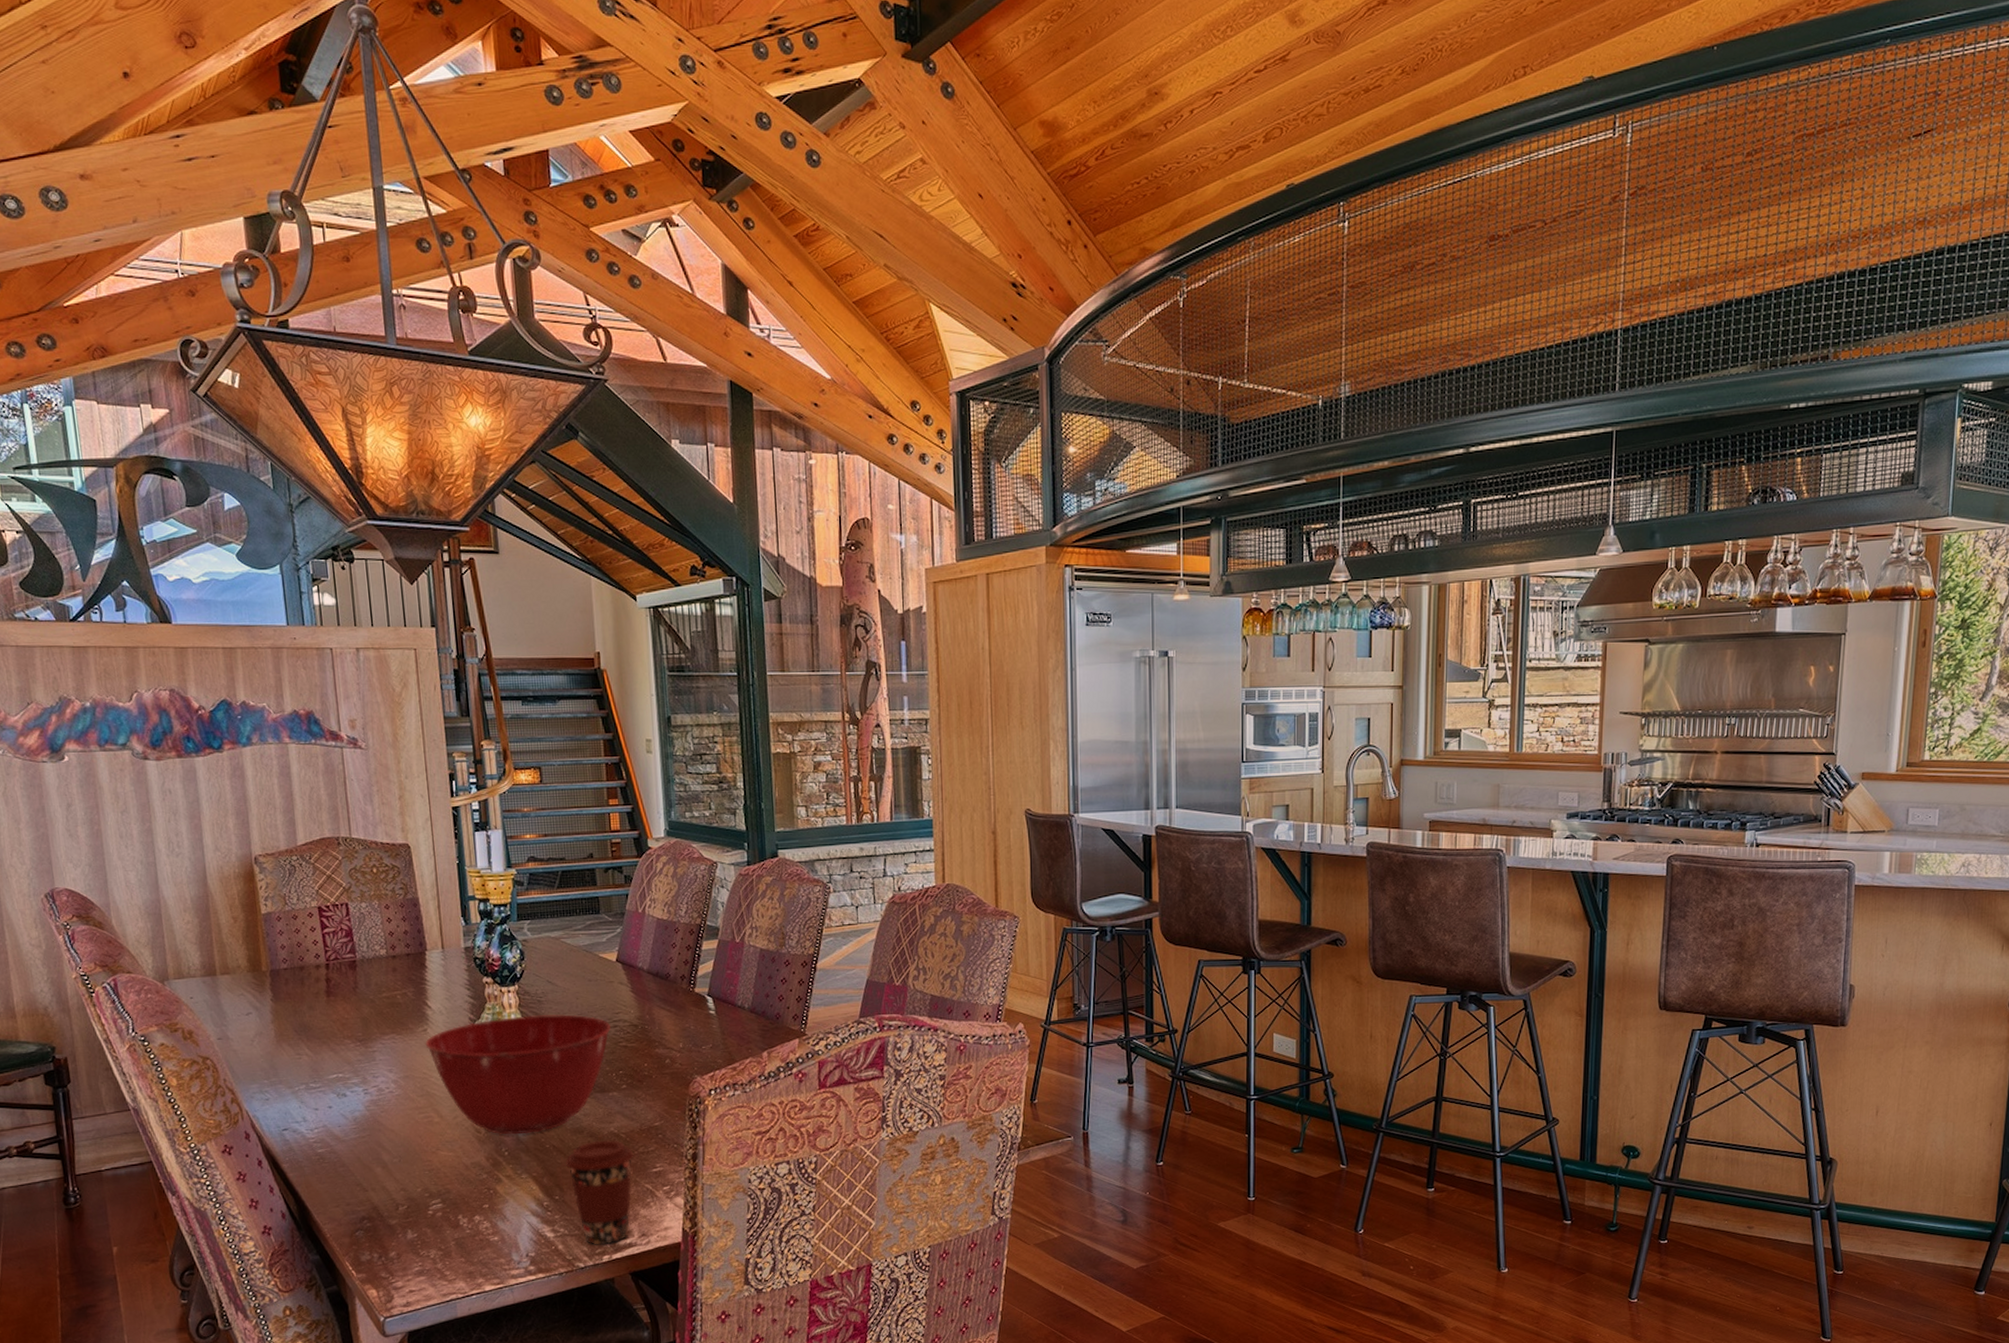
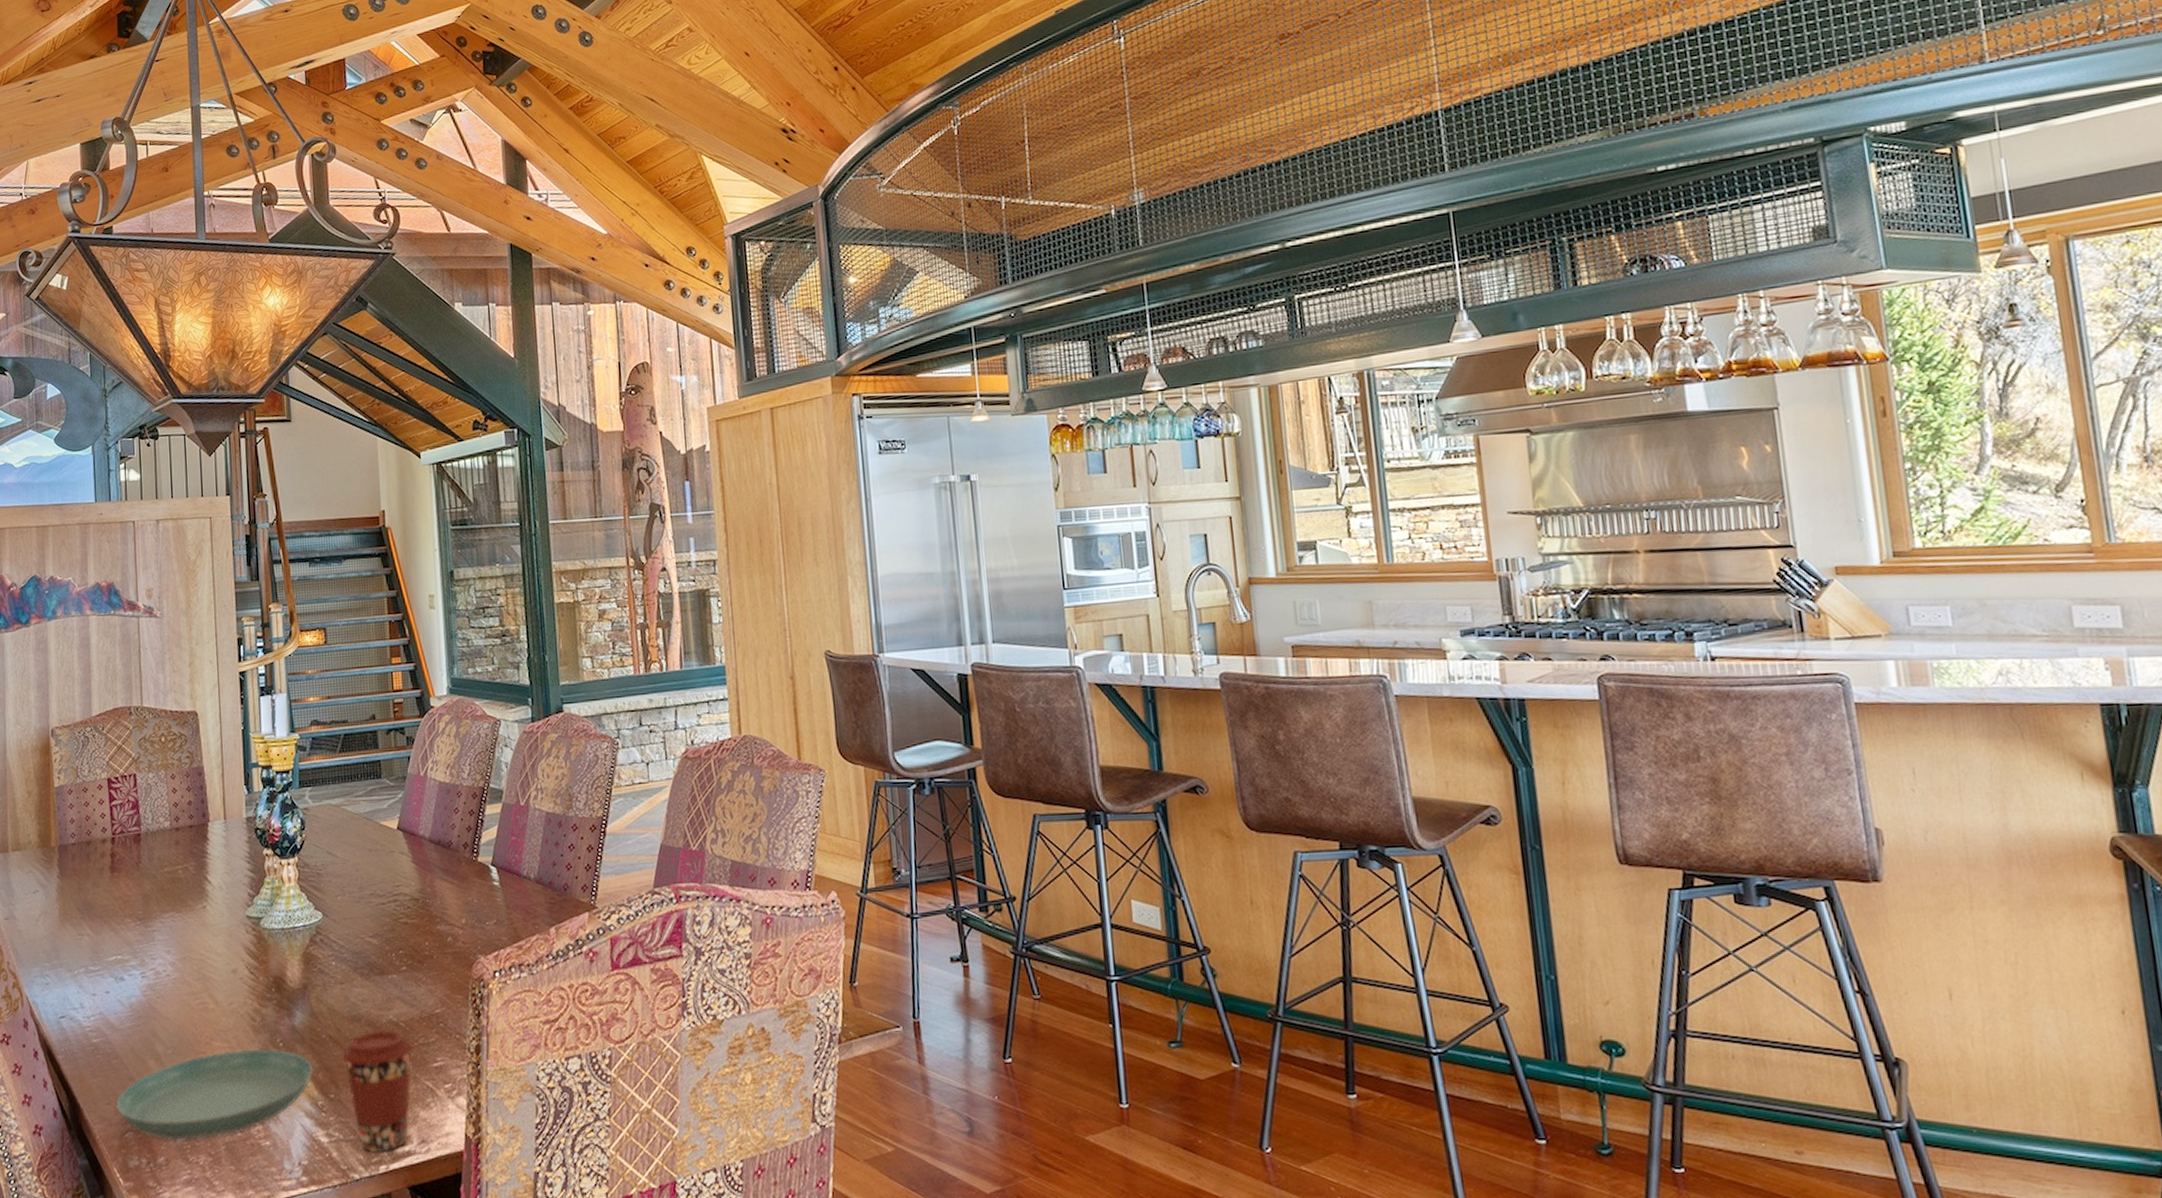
saucer: none [345,1157,538,1237] -> present [116,1048,314,1140]
mixing bowl: present [425,1014,612,1135] -> none [204,888,392,1023]

